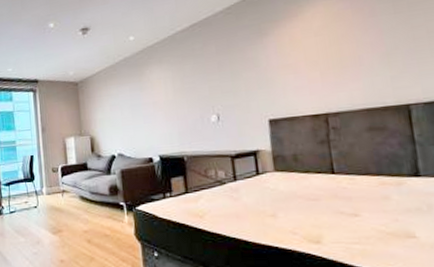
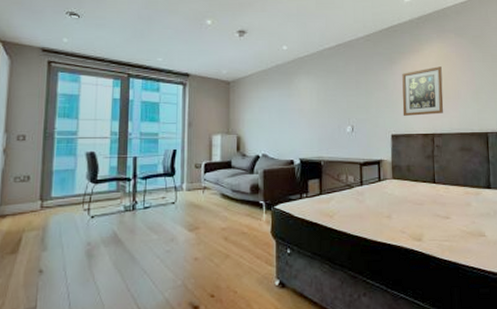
wall art: none [276,29,339,96] -> present [402,66,444,116]

